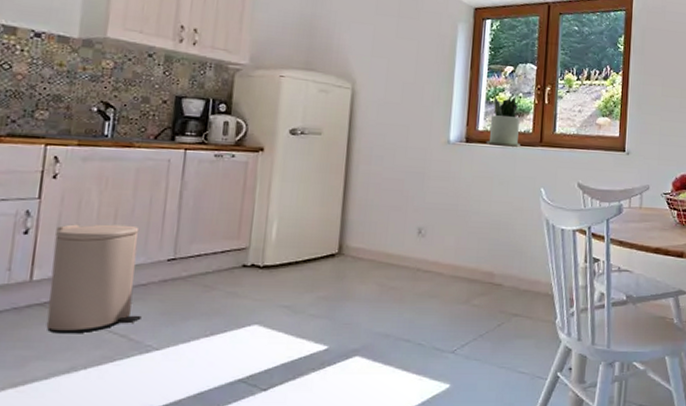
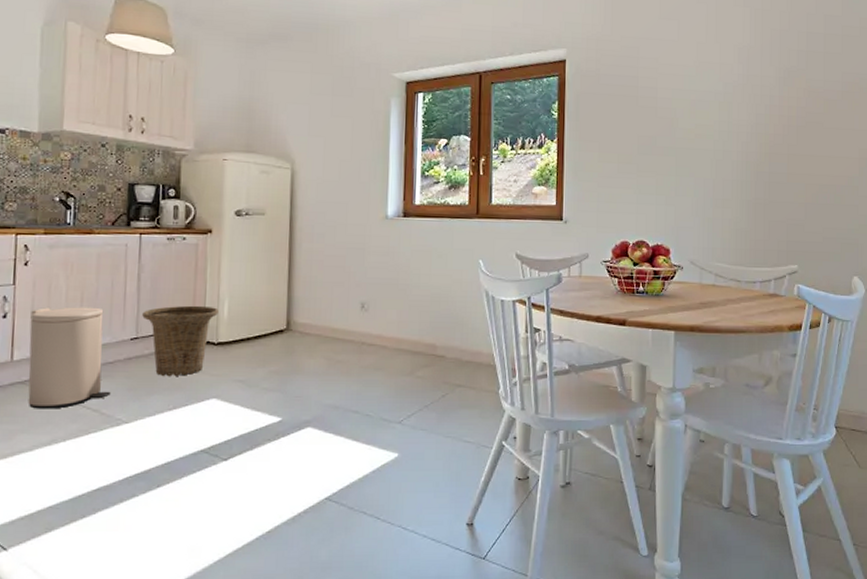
basket: none [182,225,266,301] -> present [142,305,219,377]
planter: present [487,94,520,148] -> none [424,168,457,221]

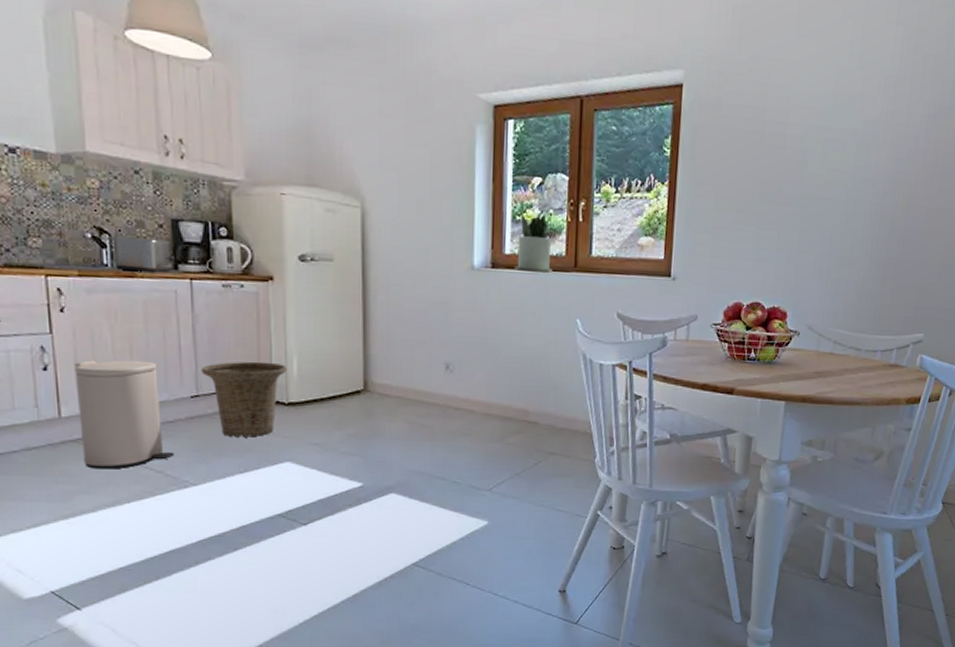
toaster: none [76,198,128,230] -> present [112,236,174,273]
planter: none [424,168,457,221] -> present [515,211,552,274]

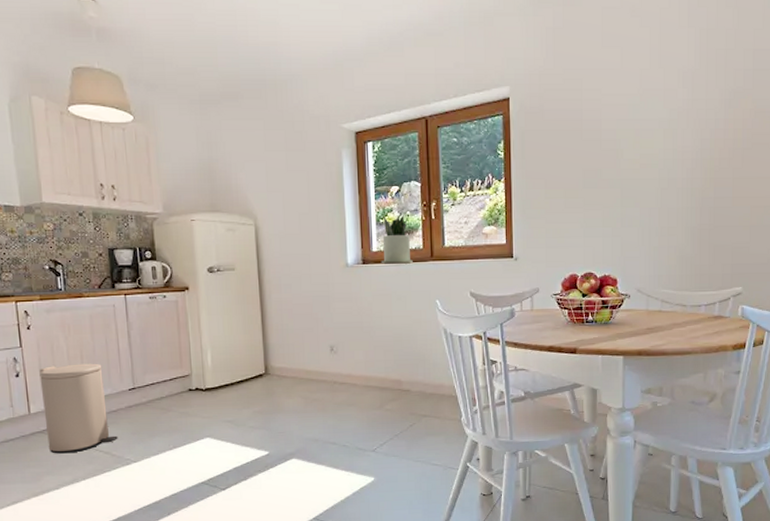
toaster: present [112,236,174,273] -> none [64,264,112,293]
basket: present [201,361,287,439] -> none [136,356,203,421]

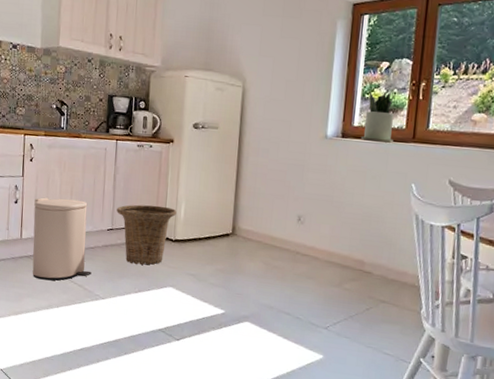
basket: none [136,356,203,421] -> present [116,204,177,265]

